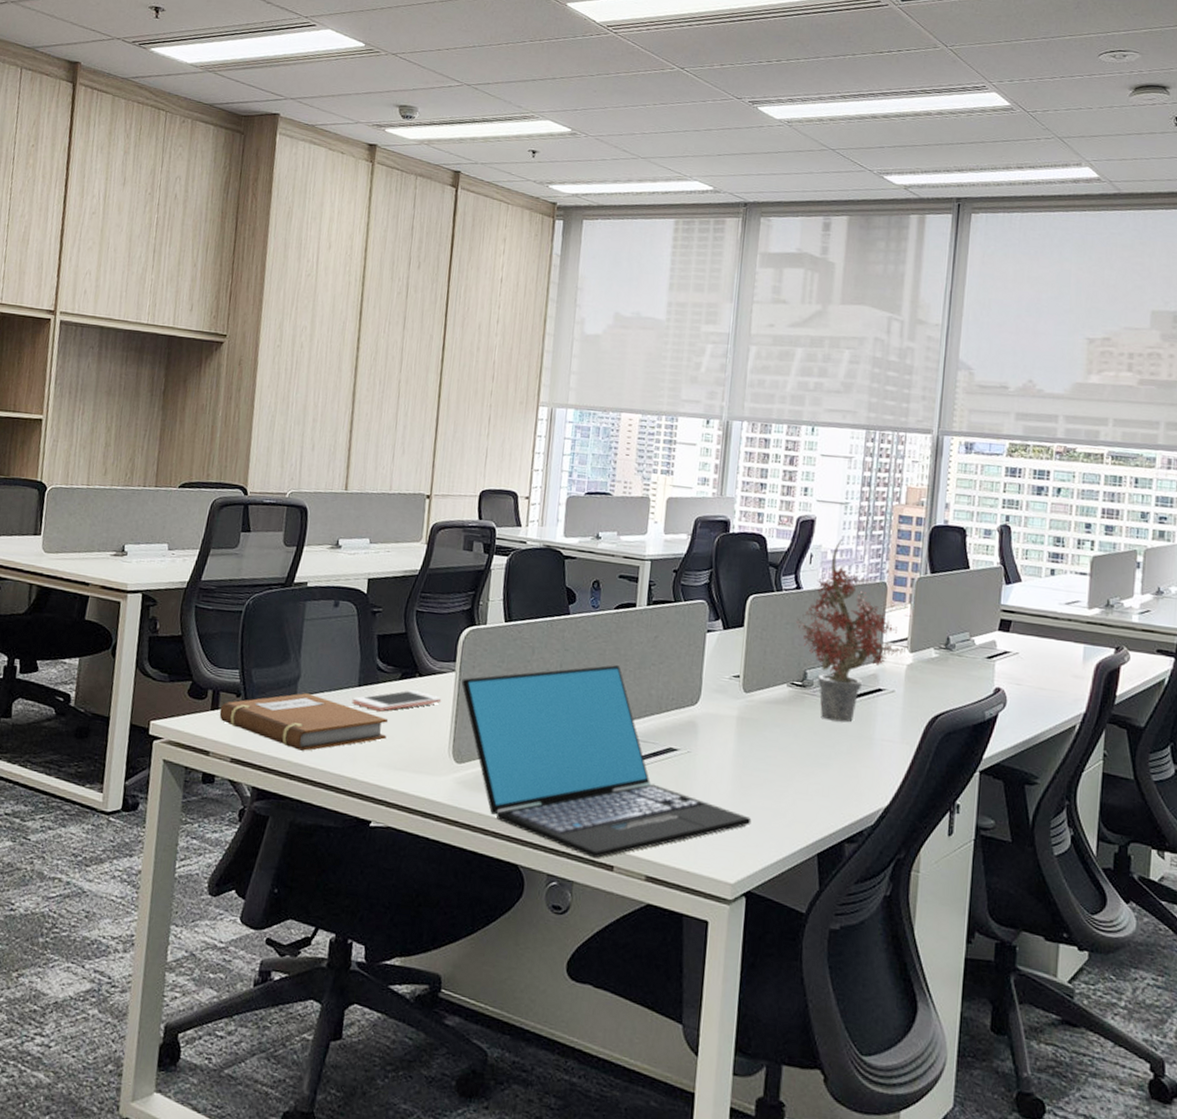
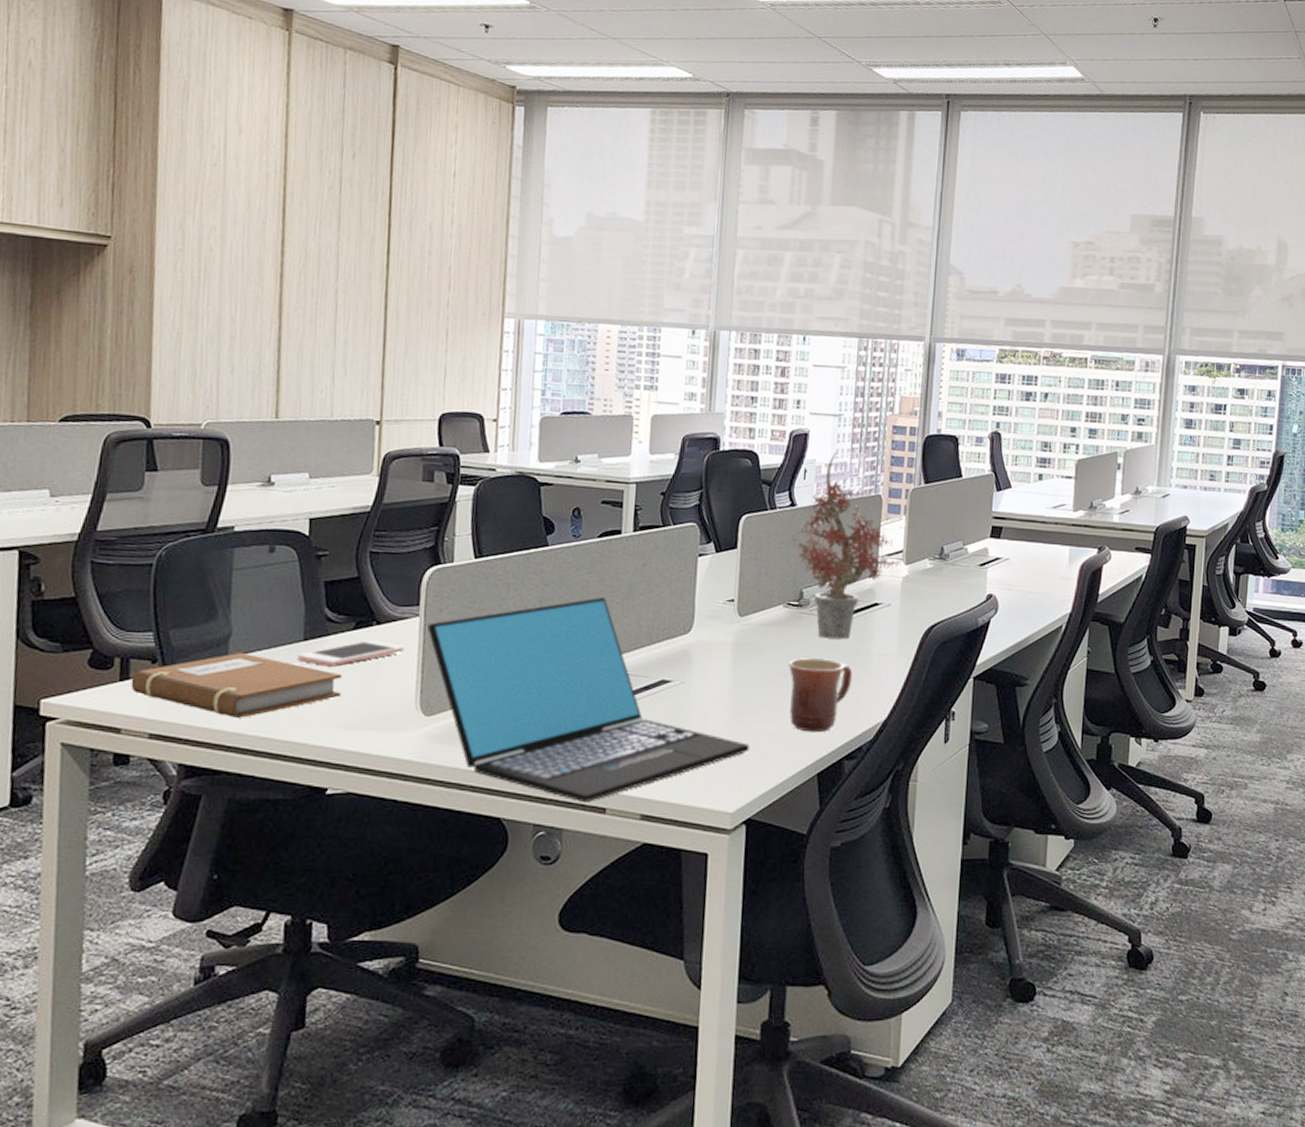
mug: none [791,737,855,813] -> present [789,658,852,733]

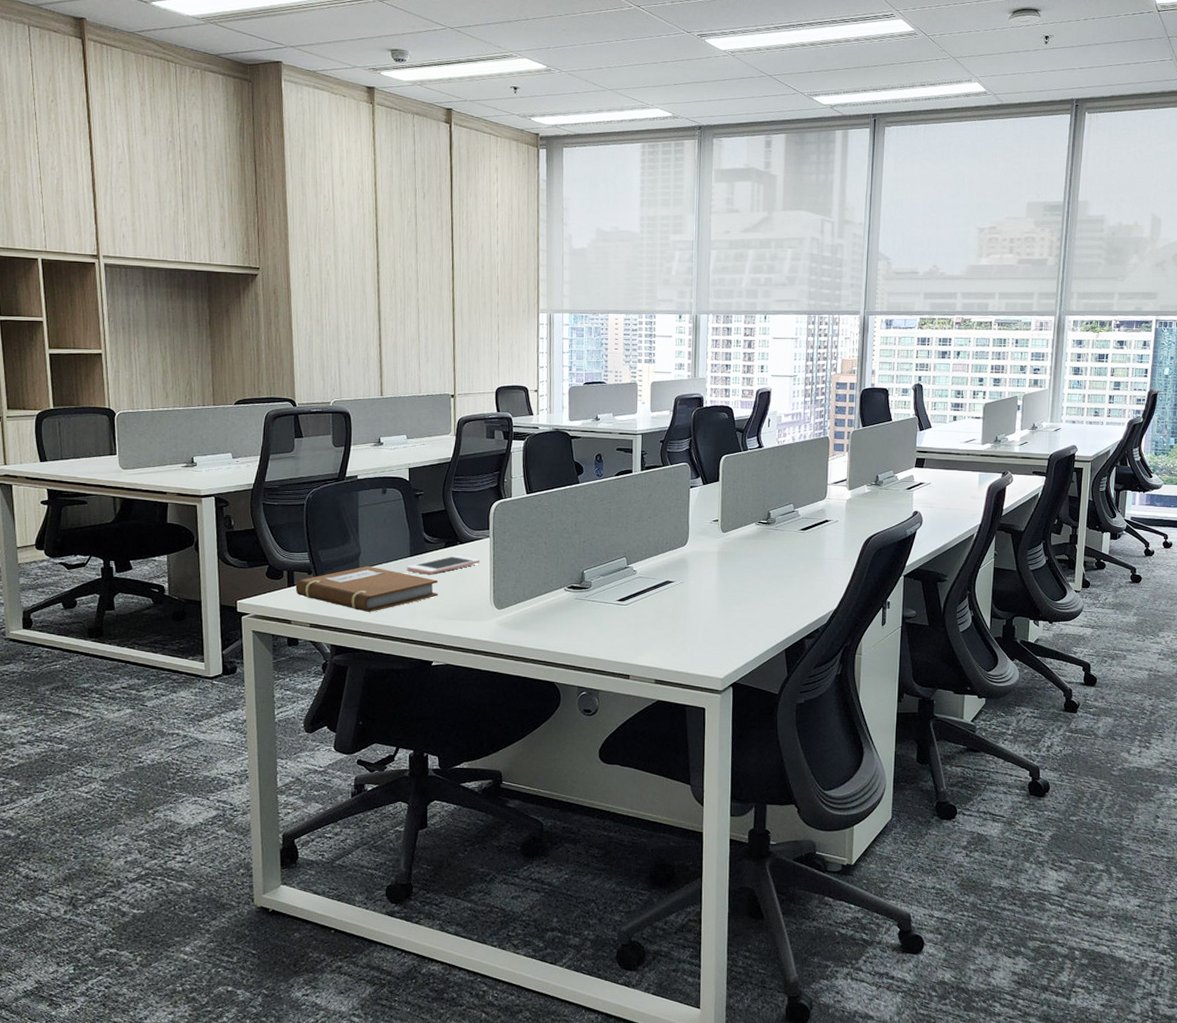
laptop: present [427,597,750,803] -> none [496,521,734,671]
mug: present [789,658,852,733] -> none [761,563,810,619]
potted plant: present [791,452,904,640] -> none [760,404,847,548]

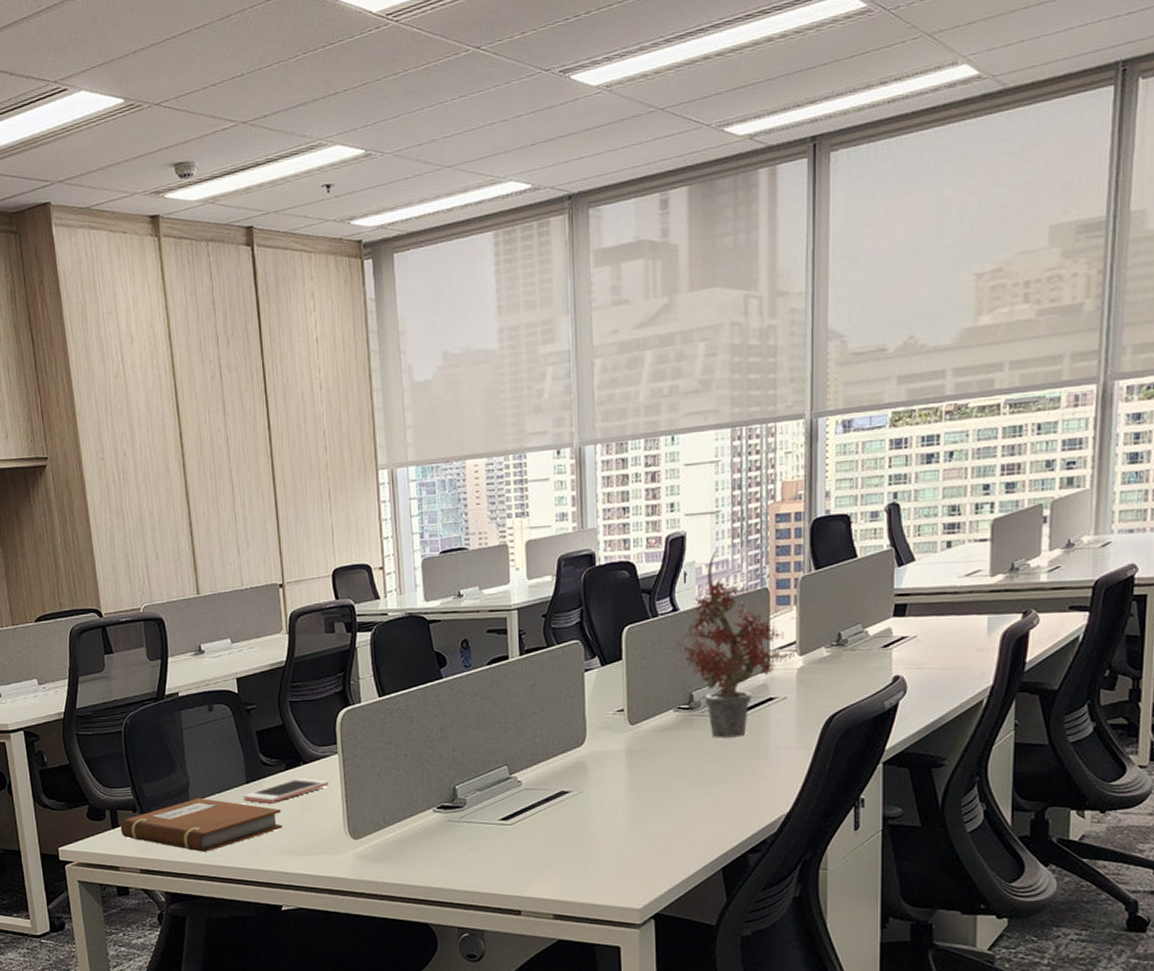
potted plant: none [760,404,847,548] -> present [676,550,798,738]

